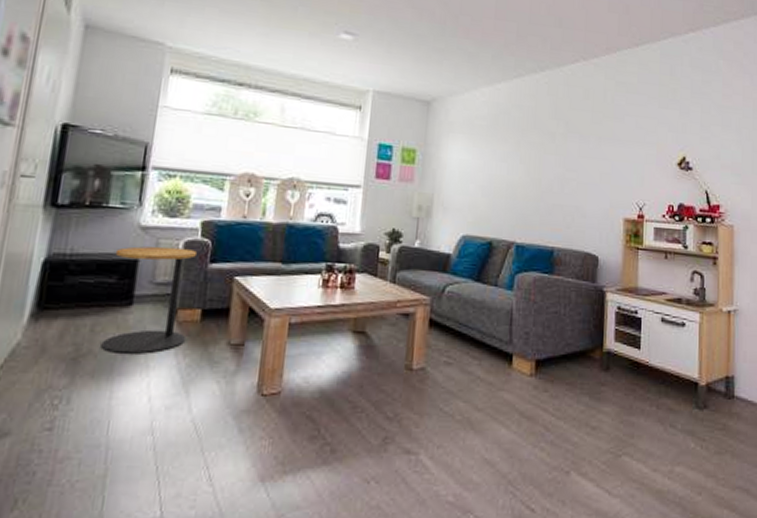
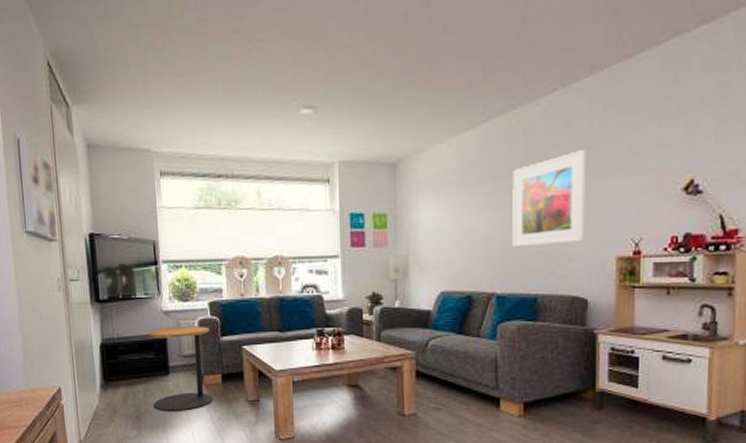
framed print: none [533,116,601,201] -> present [512,149,586,248]

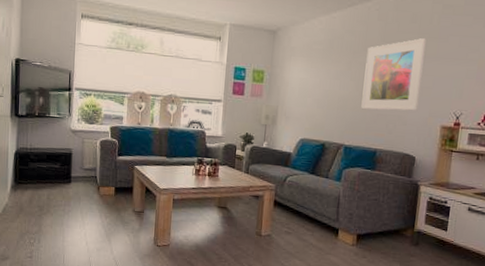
side table: present [148,326,213,411] -> none [54,144,109,215]

